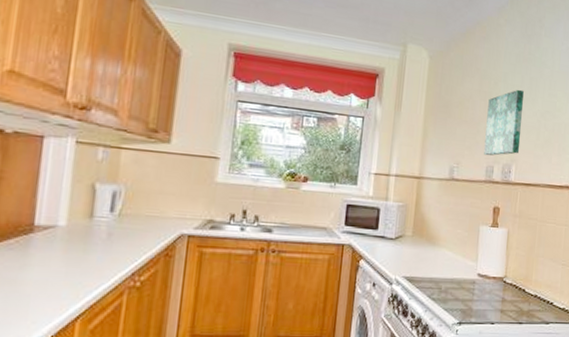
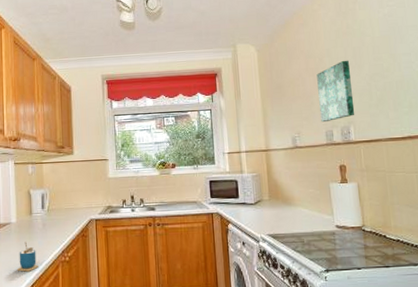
cup: none [56,255,93,297] -> present [17,242,39,272]

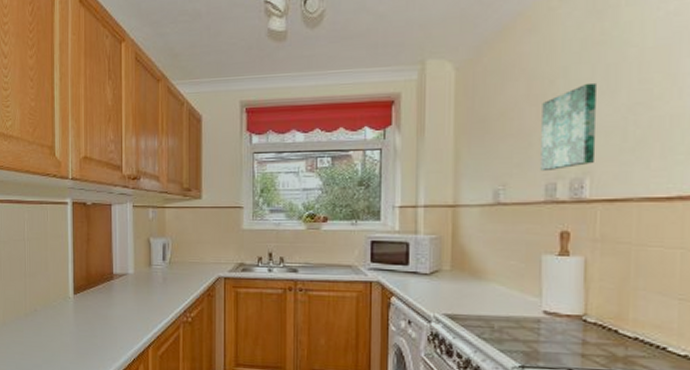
cup: present [17,242,39,272] -> none [133,296,158,330]

